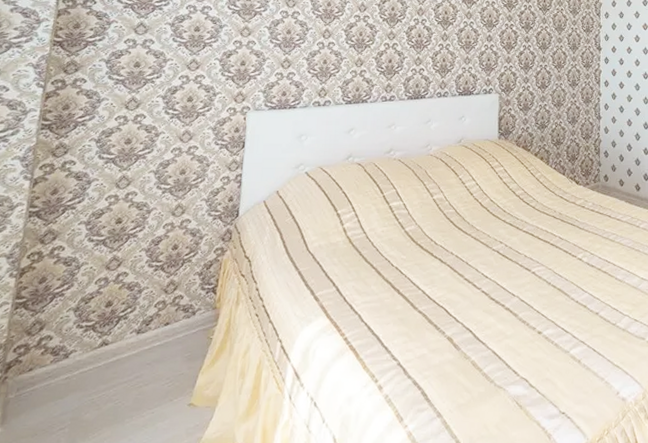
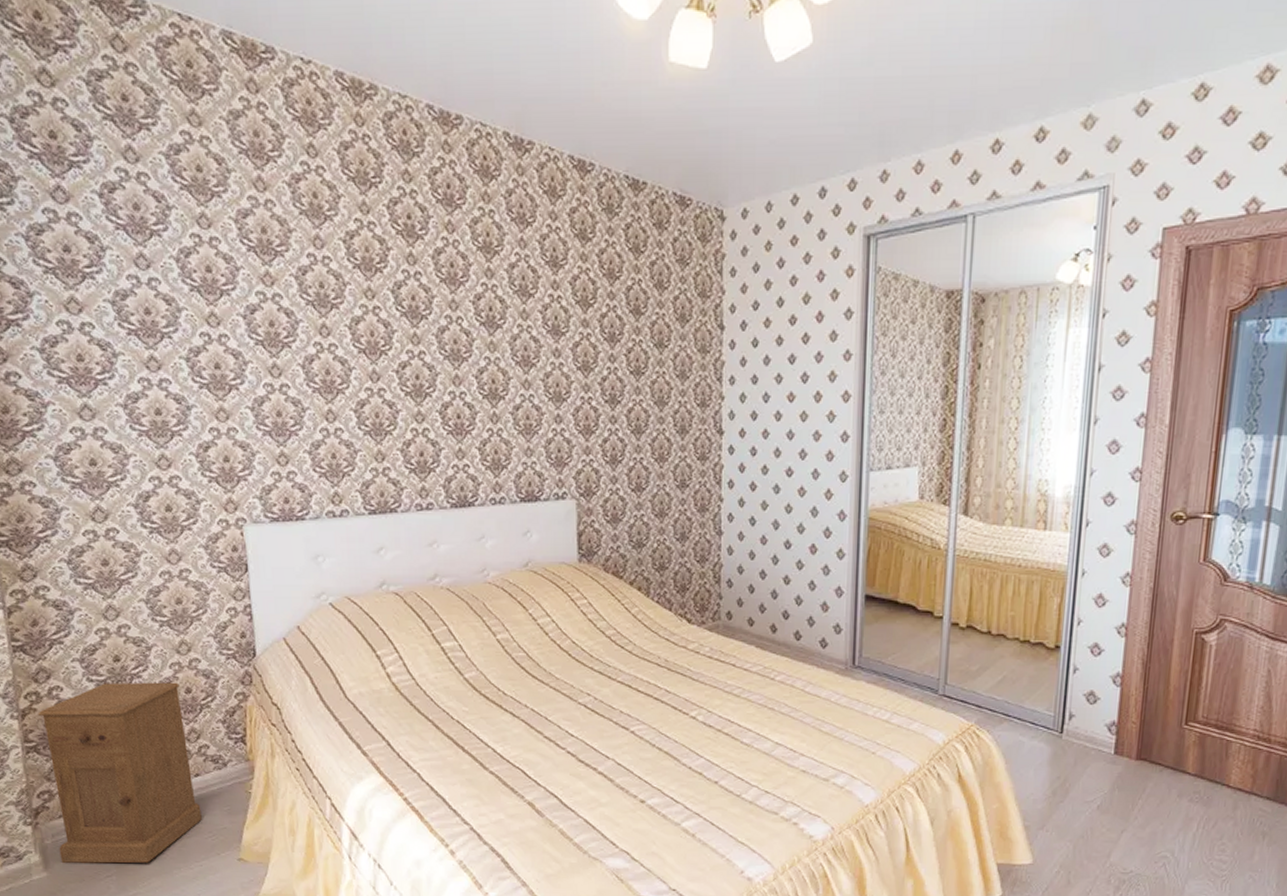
nightstand: none [18,240,169,417] -> present [38,682,202,864]

